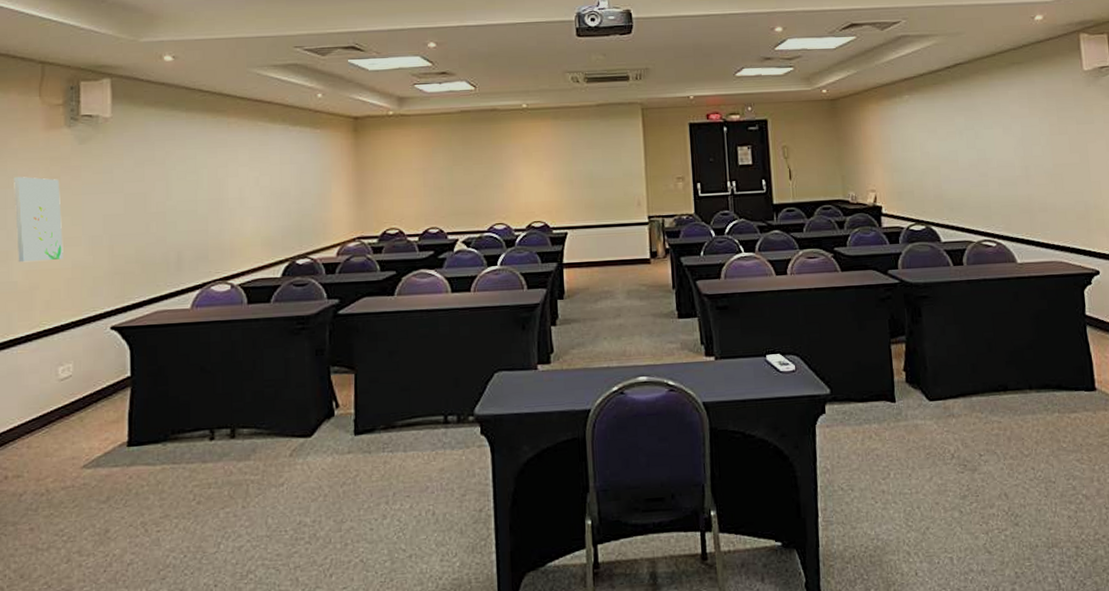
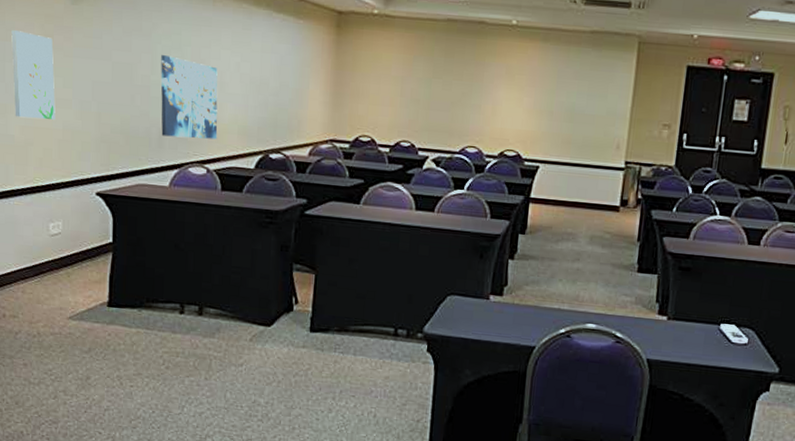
wall art: none [176,180,240,259] -> present [160,55,218,140]

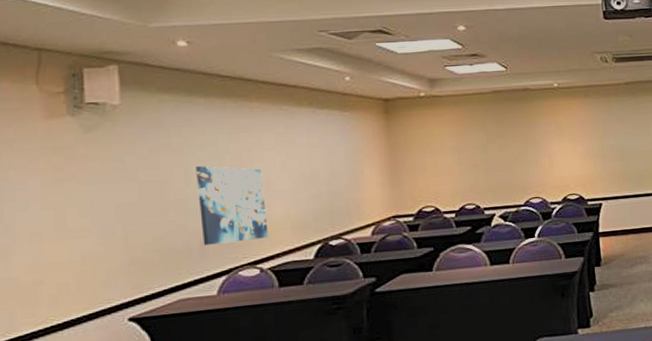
wall art: present [11,30,55,120] -> none [10,168,71,258]

